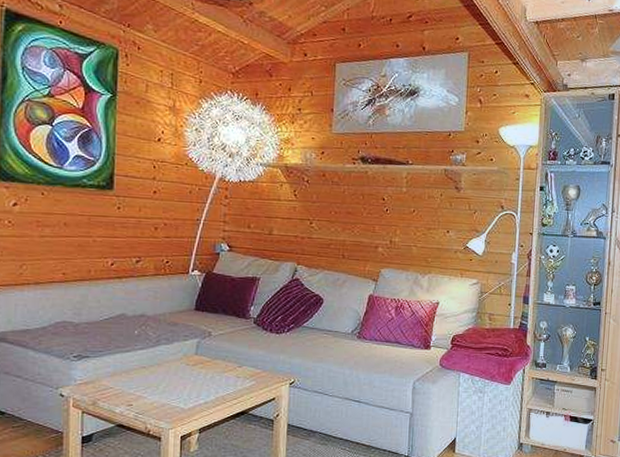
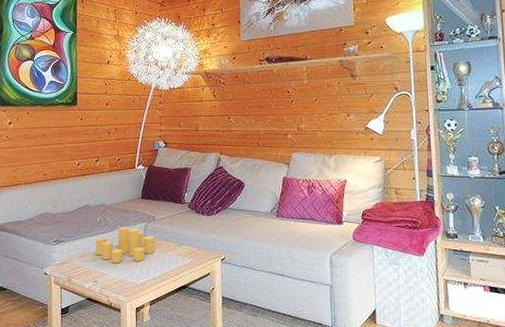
candle: none [131,341,209,385] -> present [95,226,155,264]

